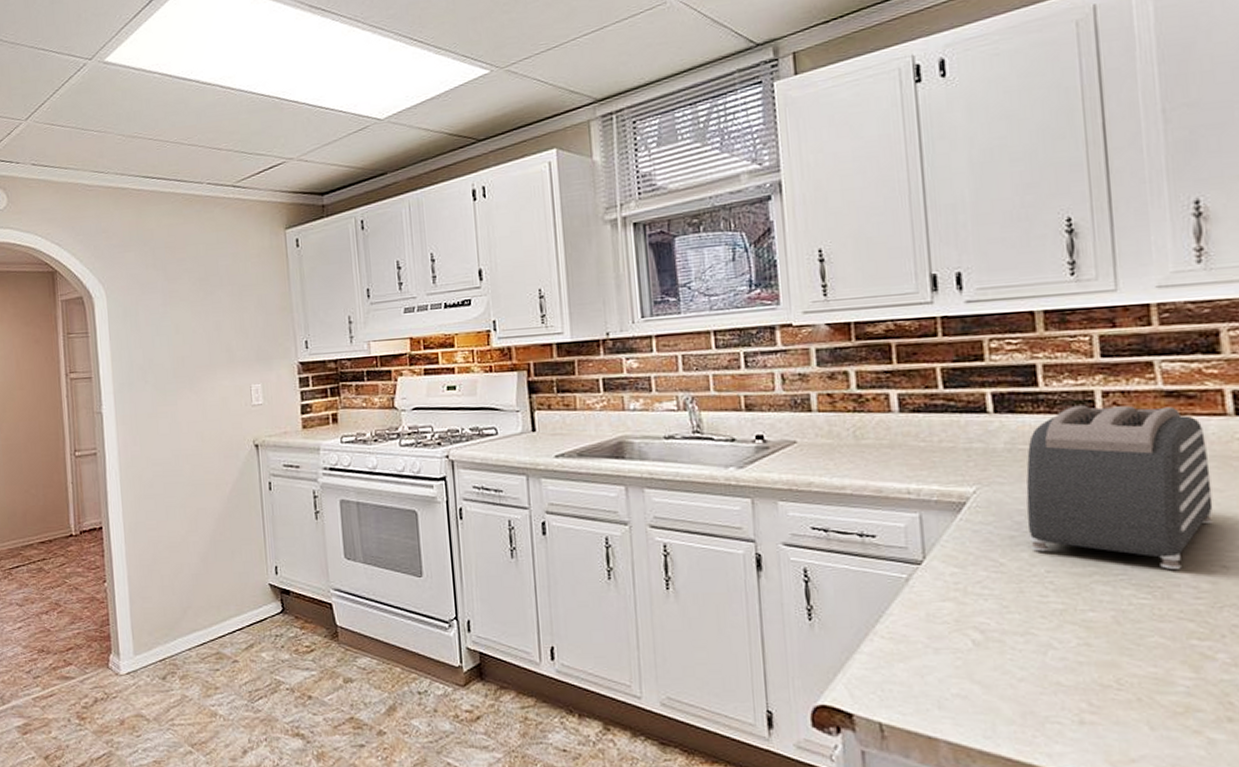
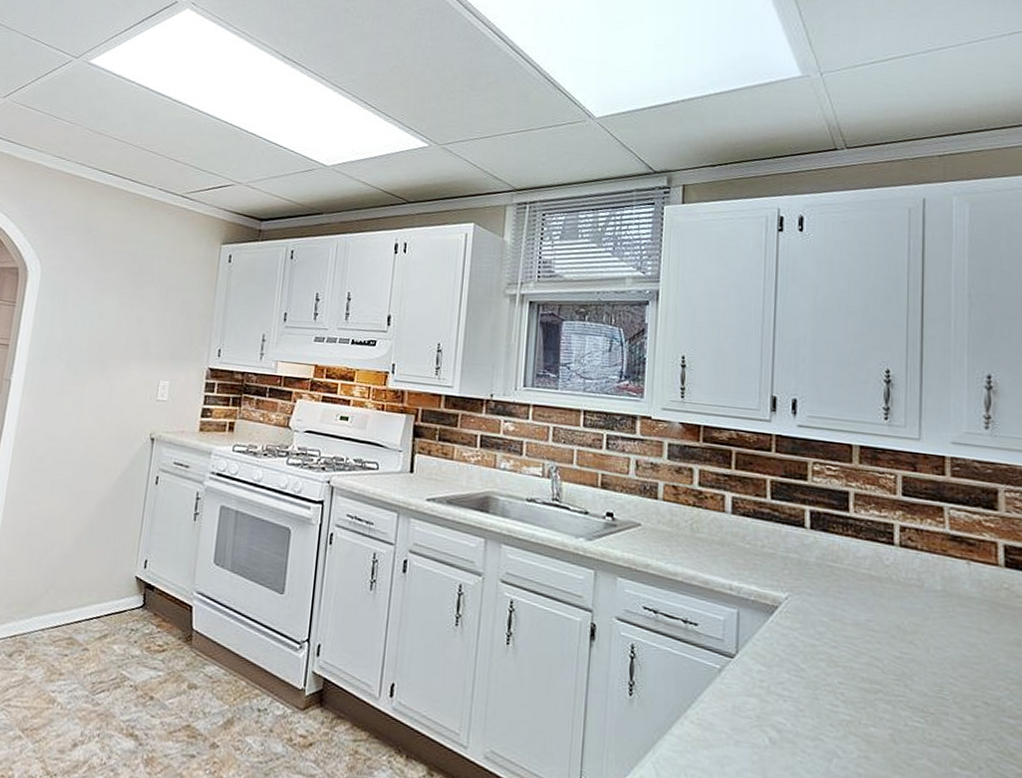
toaster: present [1026,405,1213,569] -> none [827,534,981,699]

